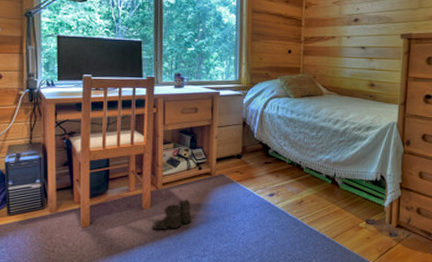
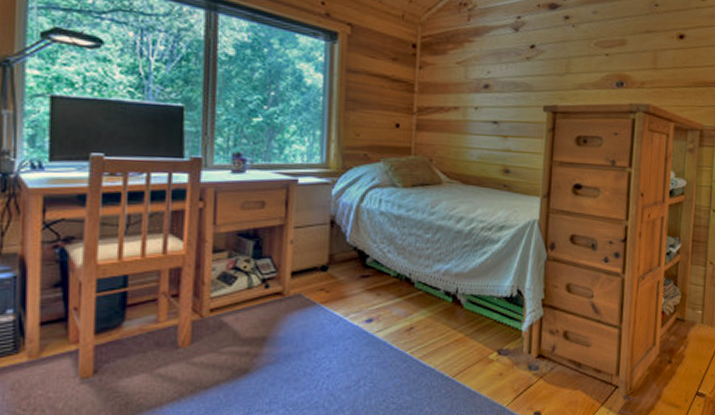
boots: present [153,199,192,233] -> none [193,330,253,380]

